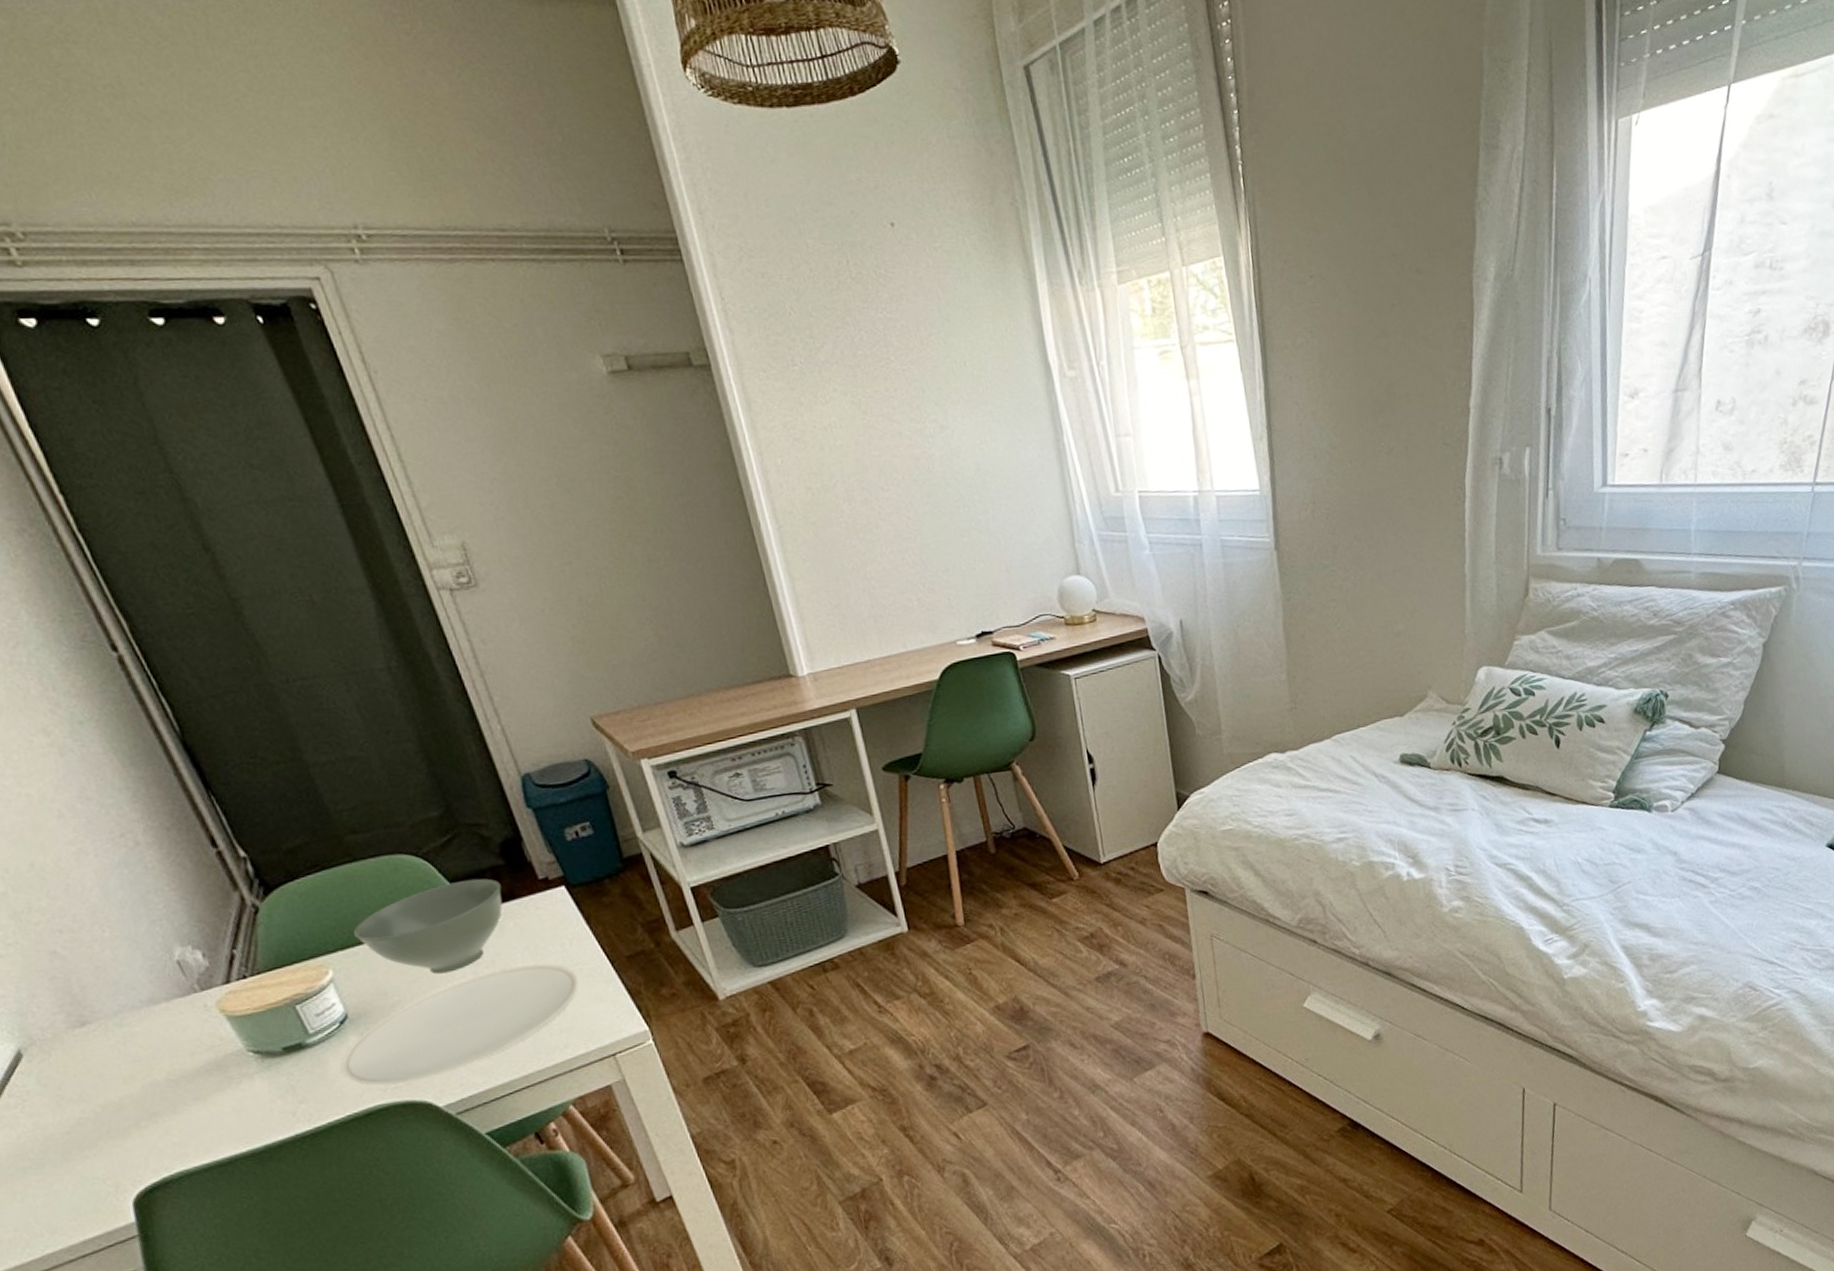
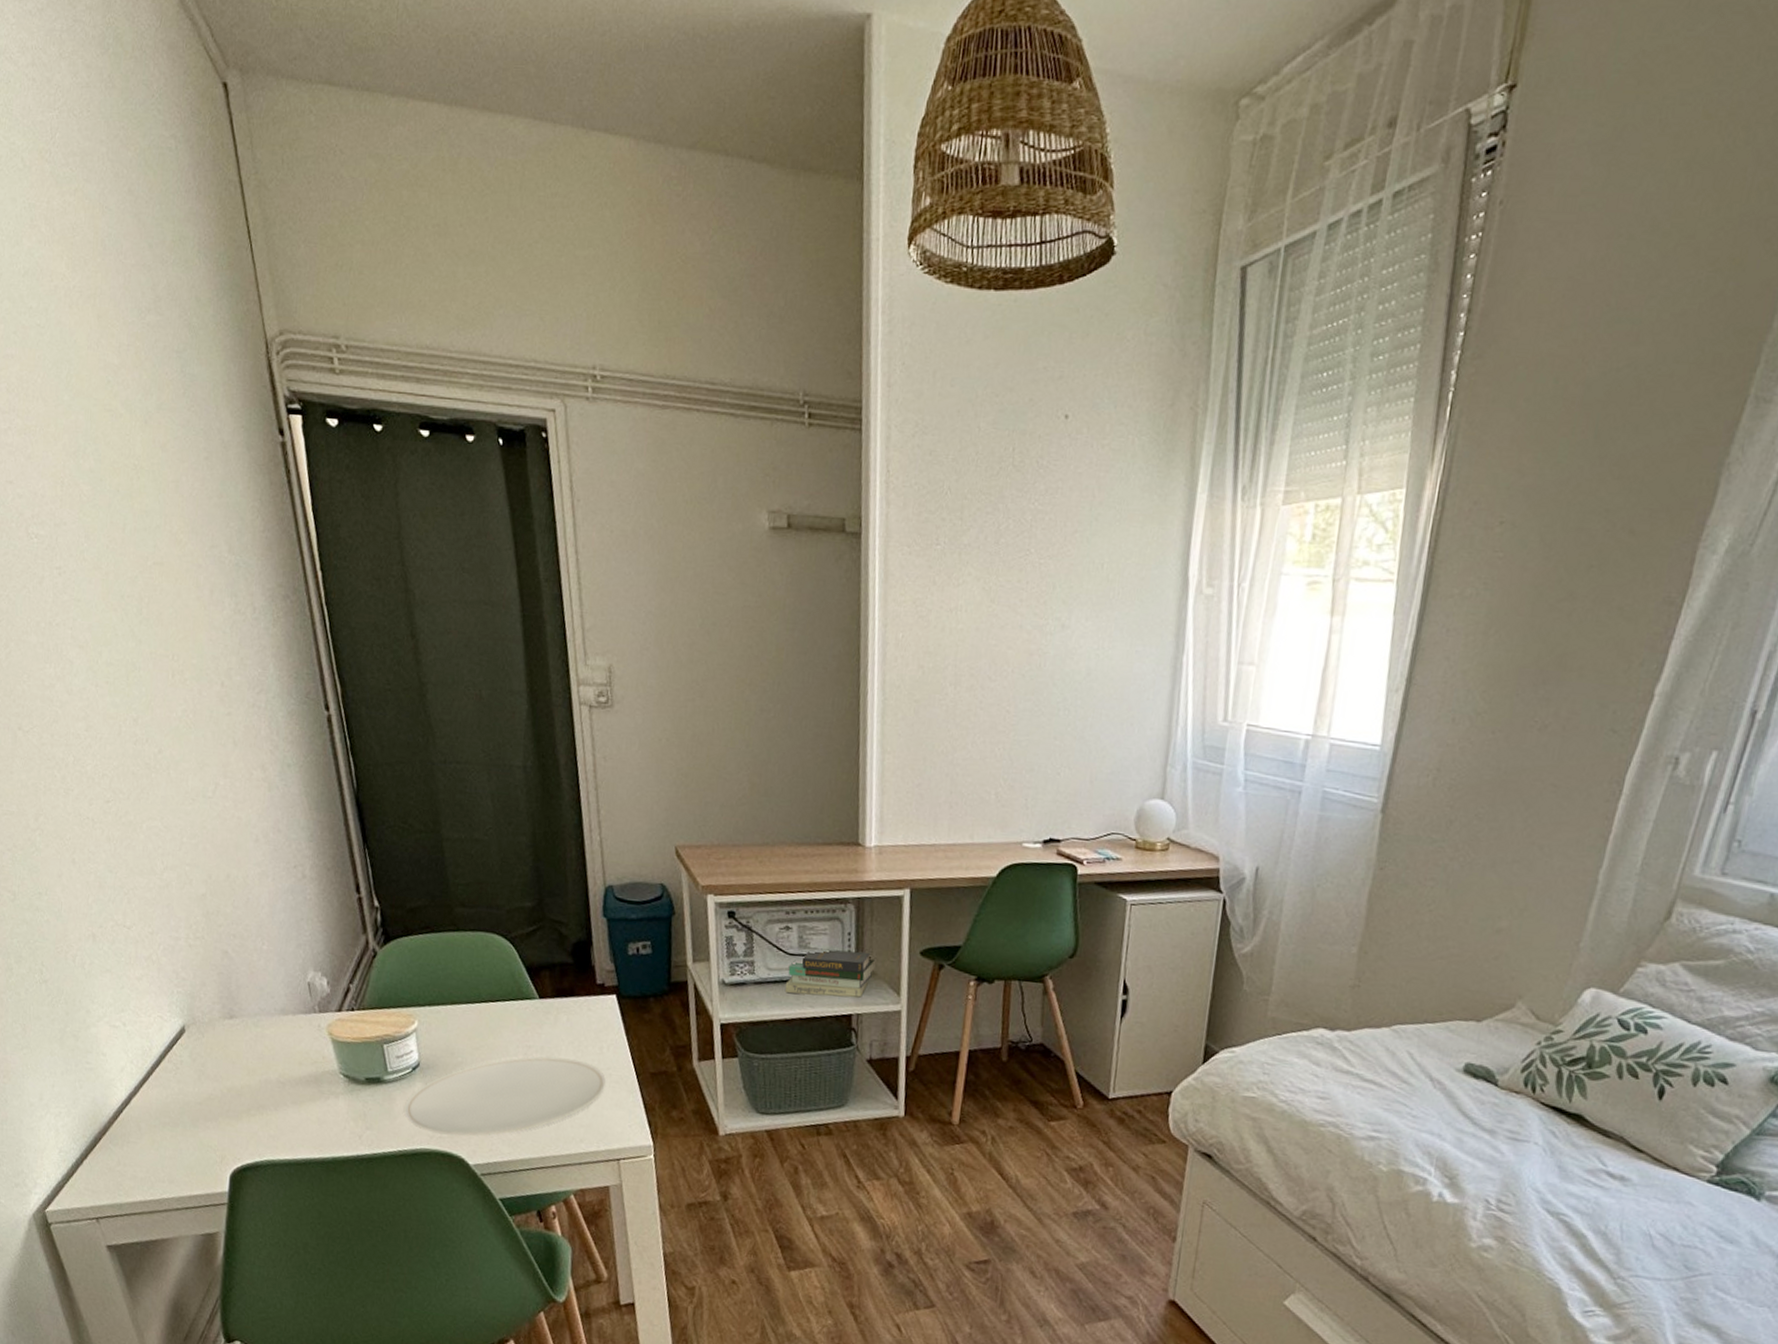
bowl: present [352,878,503,974] -> none [441,968,565,1048]
books: none [749,780,841,840] -> present [785,949,876,998]

